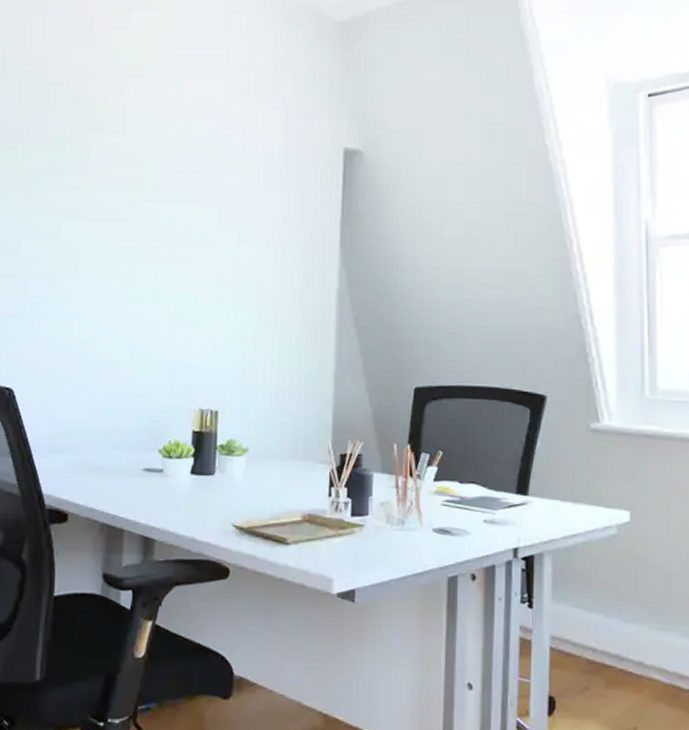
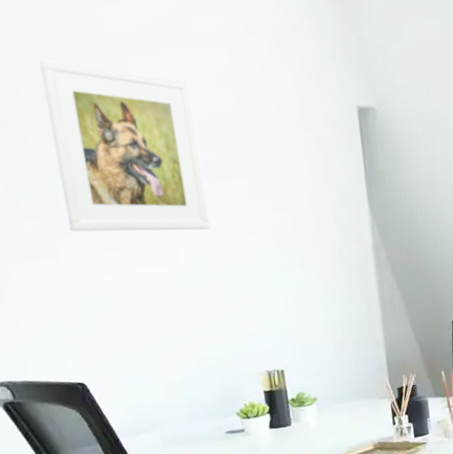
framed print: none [35,73,179,251] -> present [39,59,211,232]

